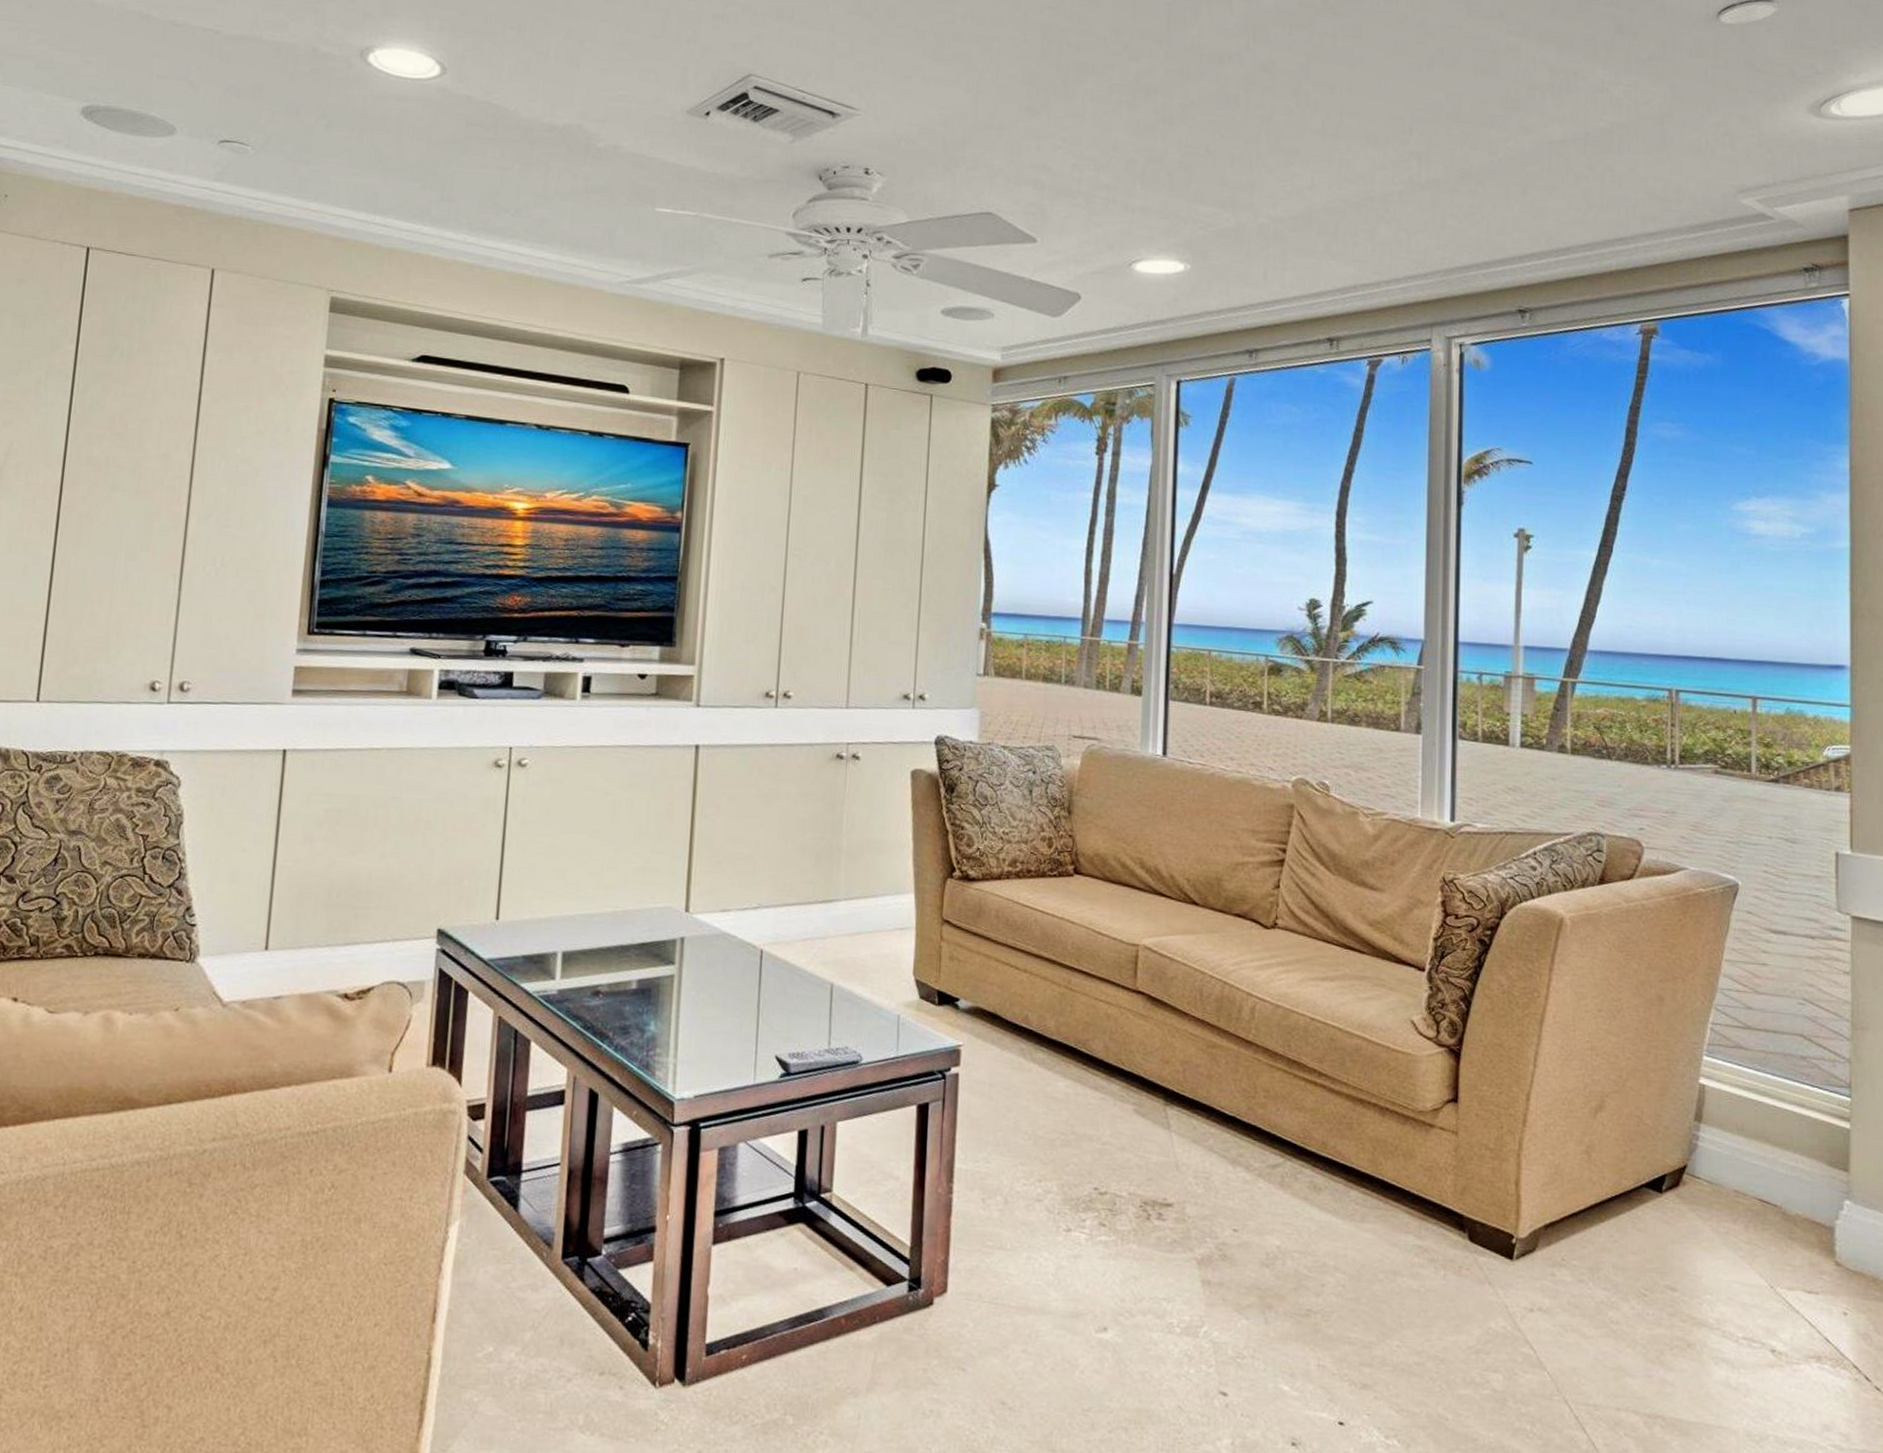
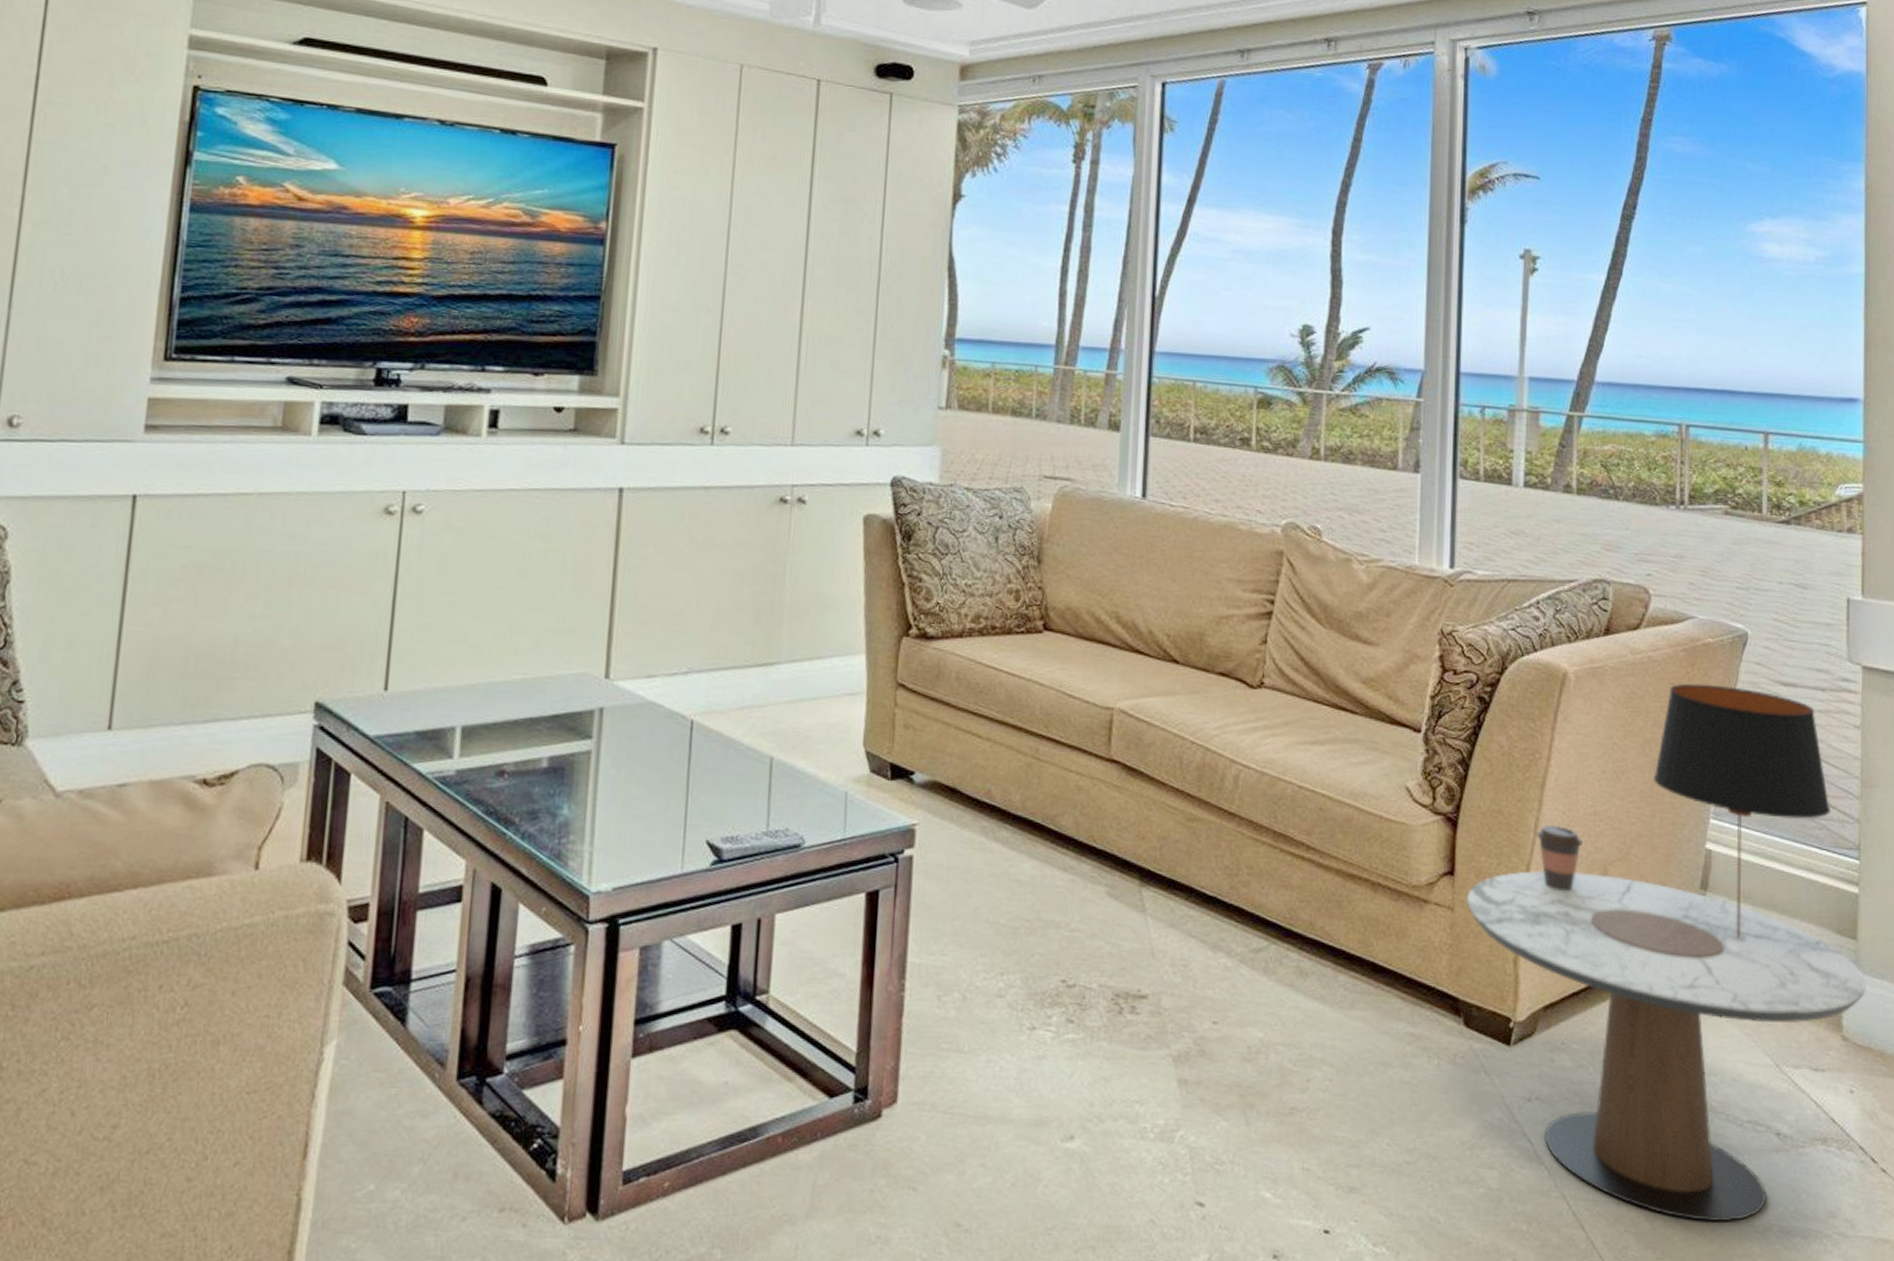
side table: none [1470,1099,1858,1430] -> present [1467,870,1866,1221]
coffee cup: none [1536,1058,1581,1120] -> present [1536,825,1584,892]
table lamp: none [1648,930,1822,1168] -> present [1653,683,1831,939]

